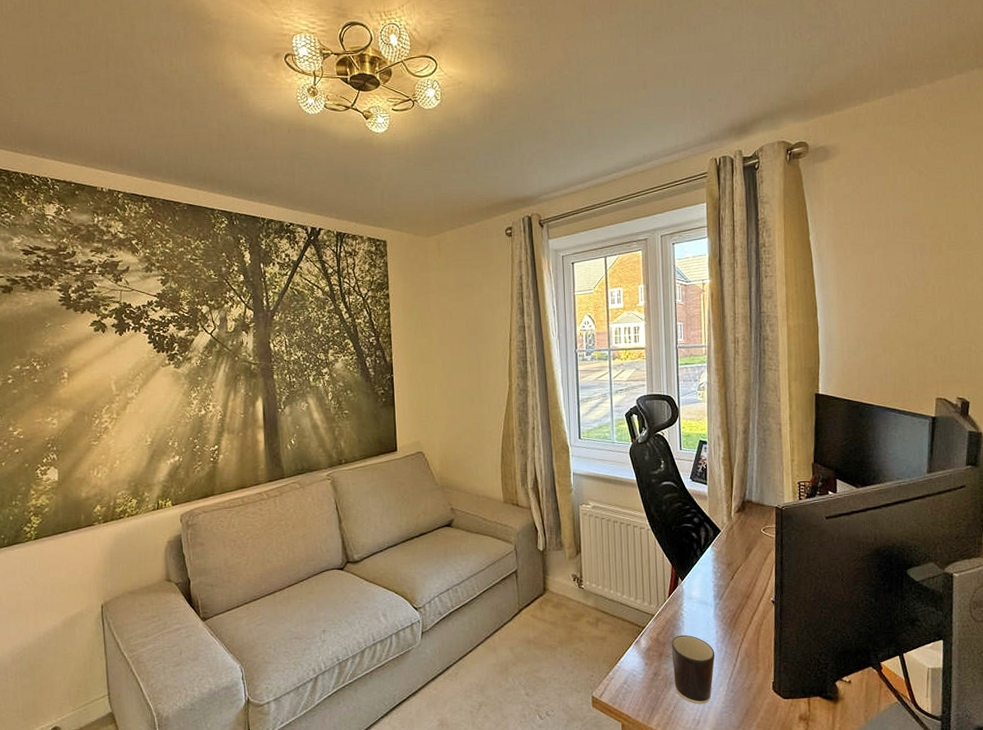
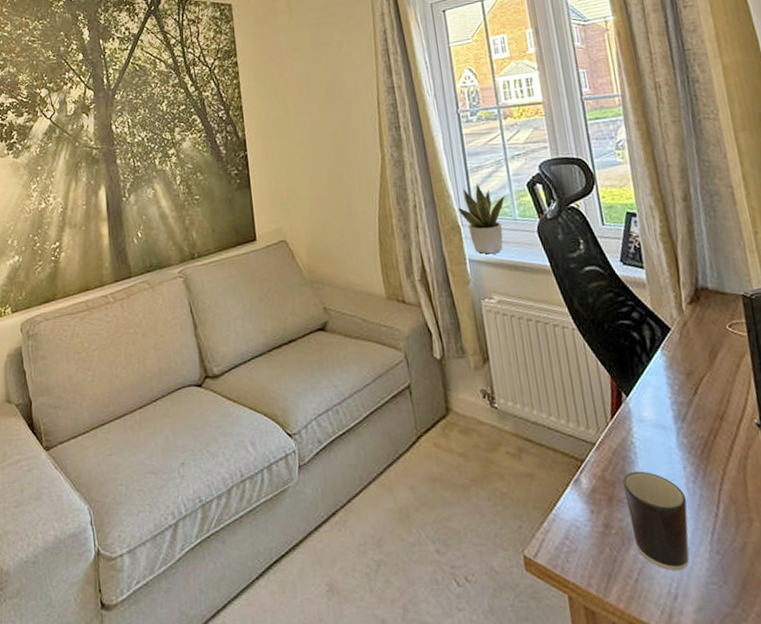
potted plant: none [568,411,608,470] -> present [458,183,506,255]

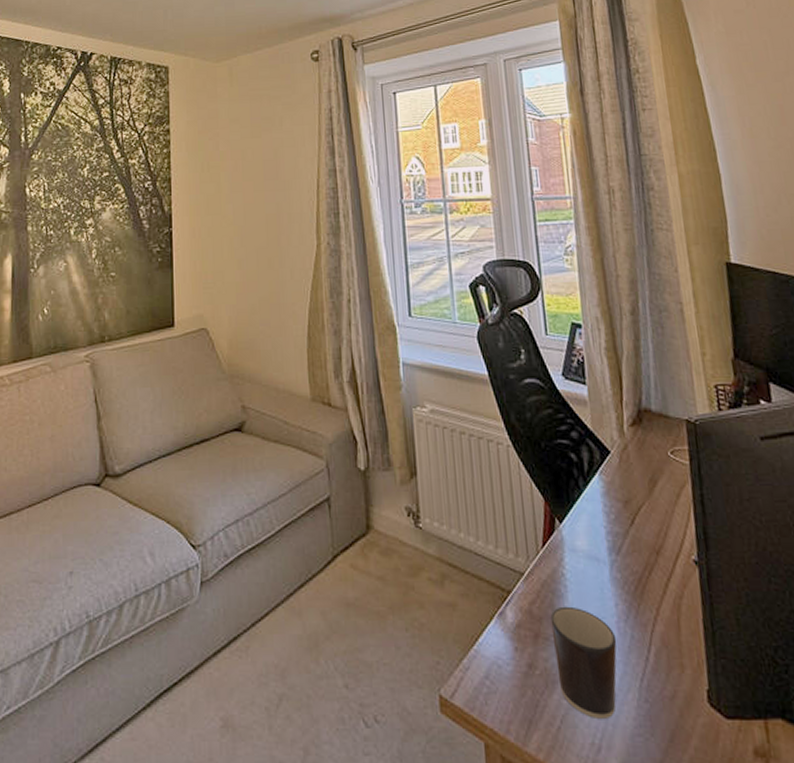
potted plant: present [458,183,506,255] -> none [395,280,447,359]

